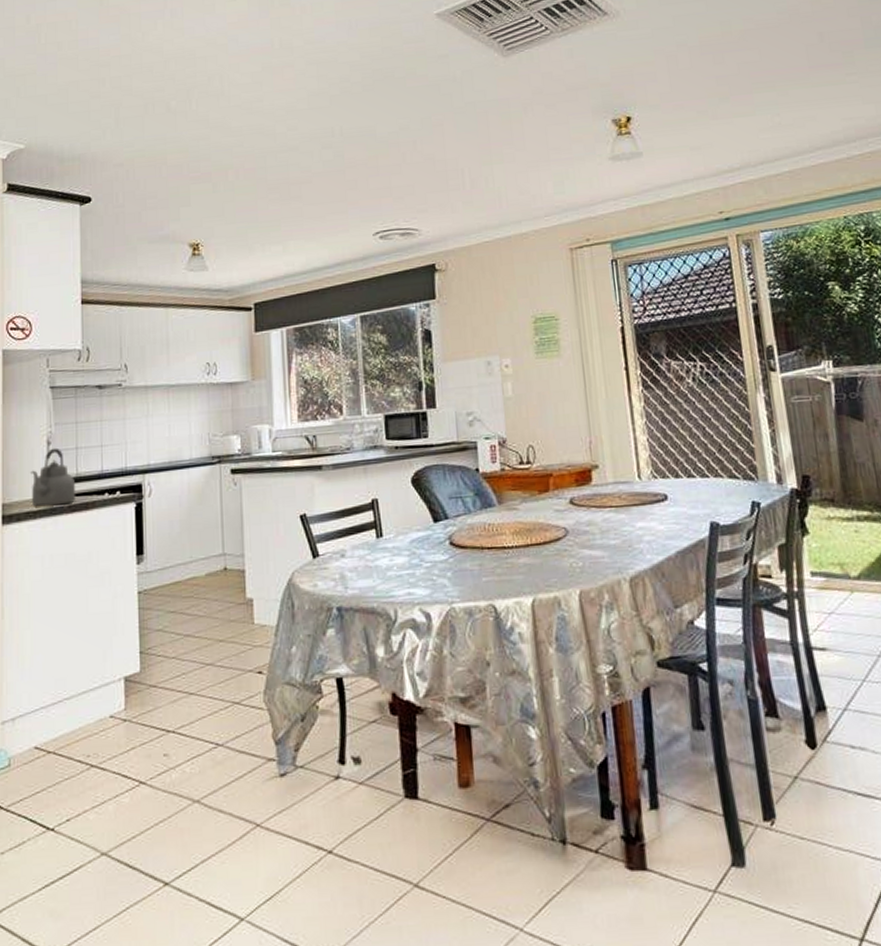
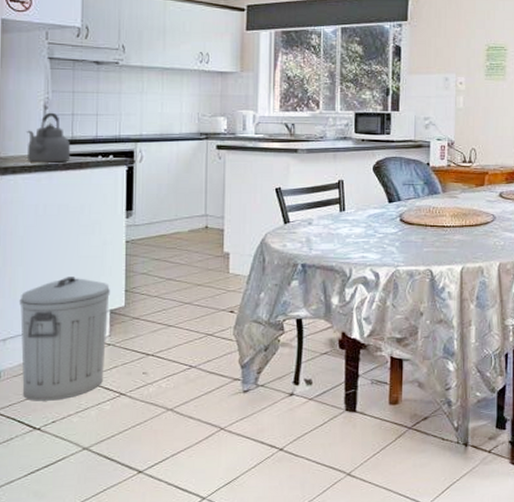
trash can: none [28,638,123,794] -> present [19,277,110,401]

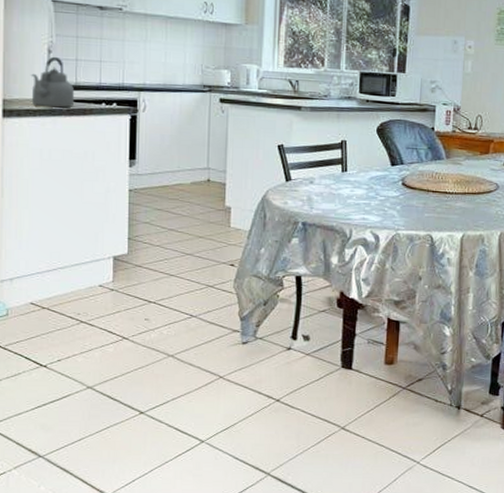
trash can: present [19,277,110,401] -> none [25,221,113,340]

